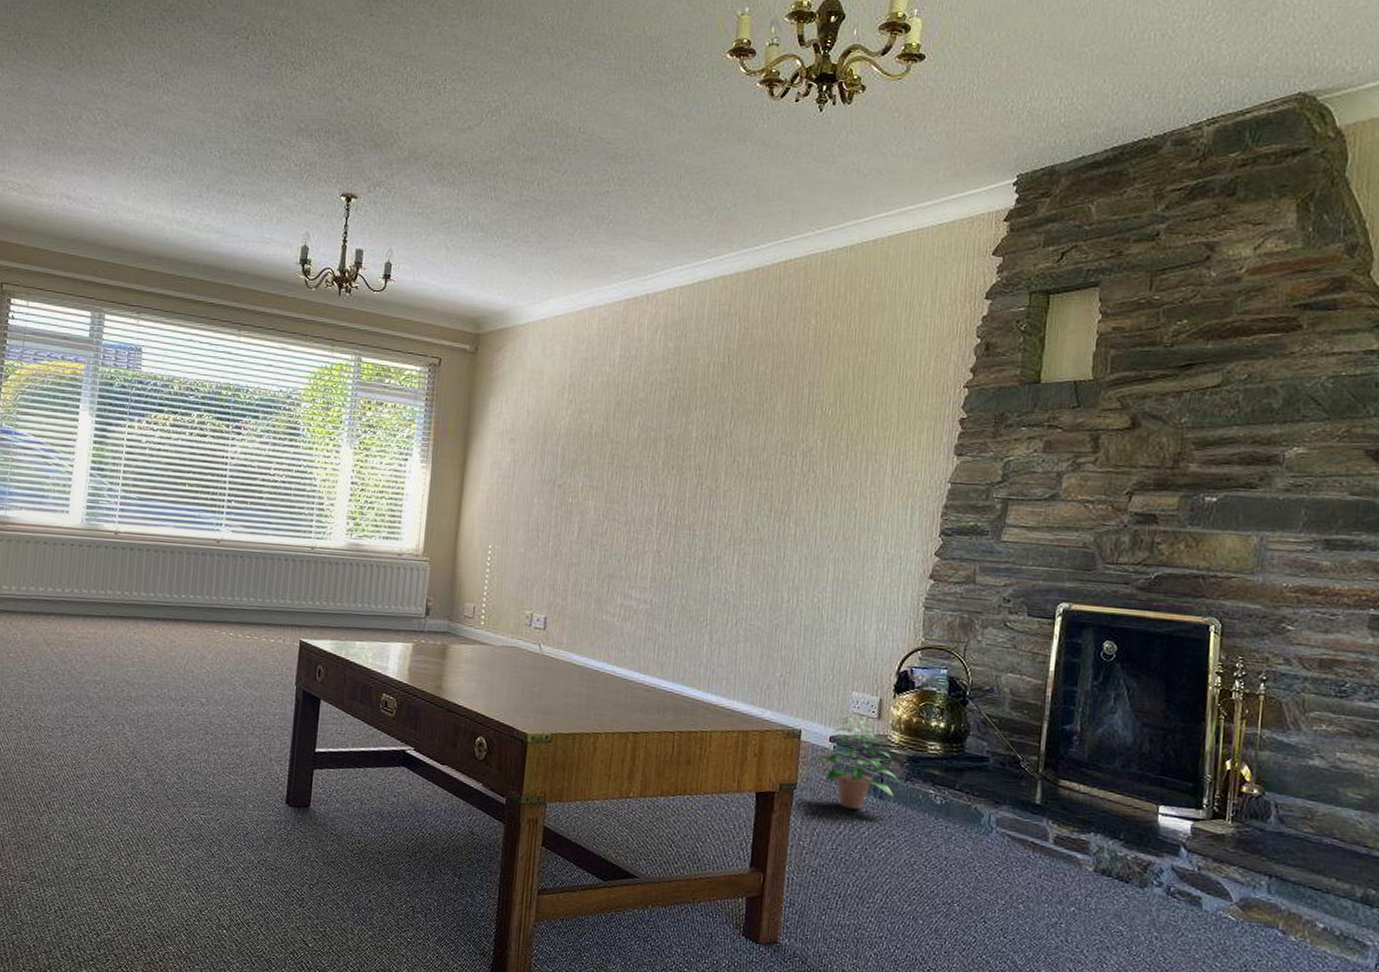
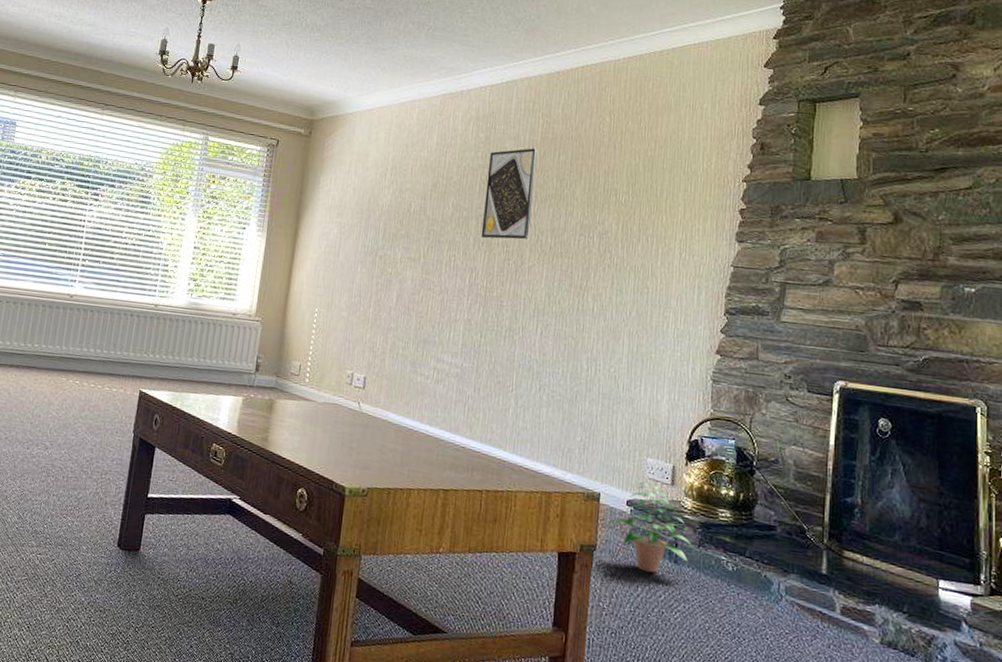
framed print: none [670,357,734,461] -> present [481,148,538,240]

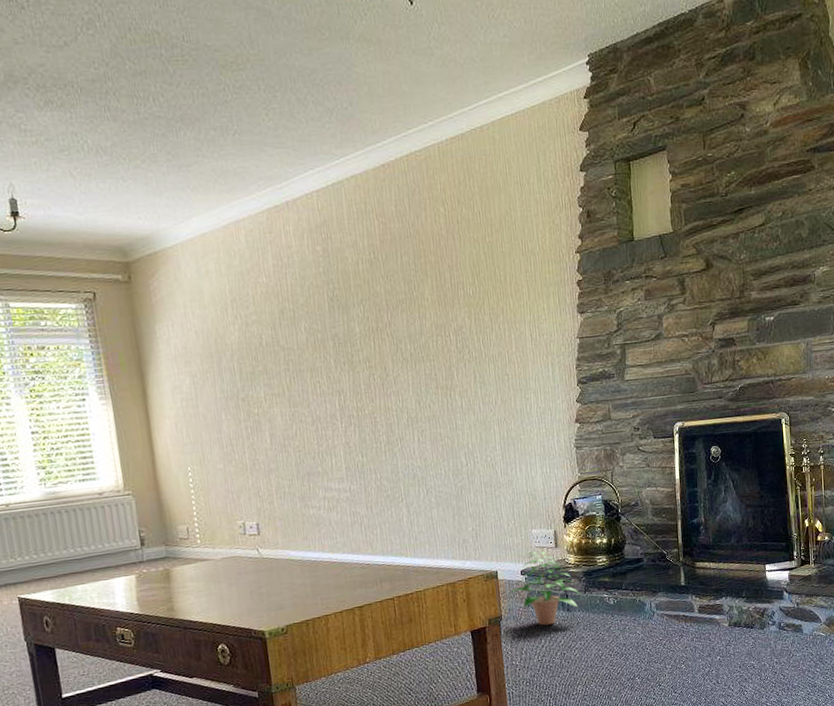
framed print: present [481,148,538,240] -> none [332,253,389,357]

